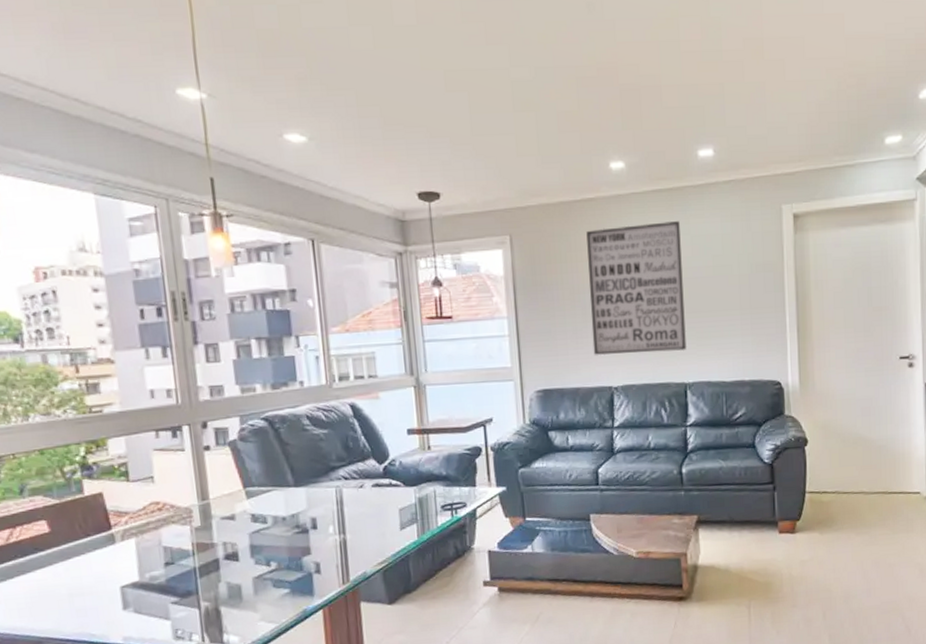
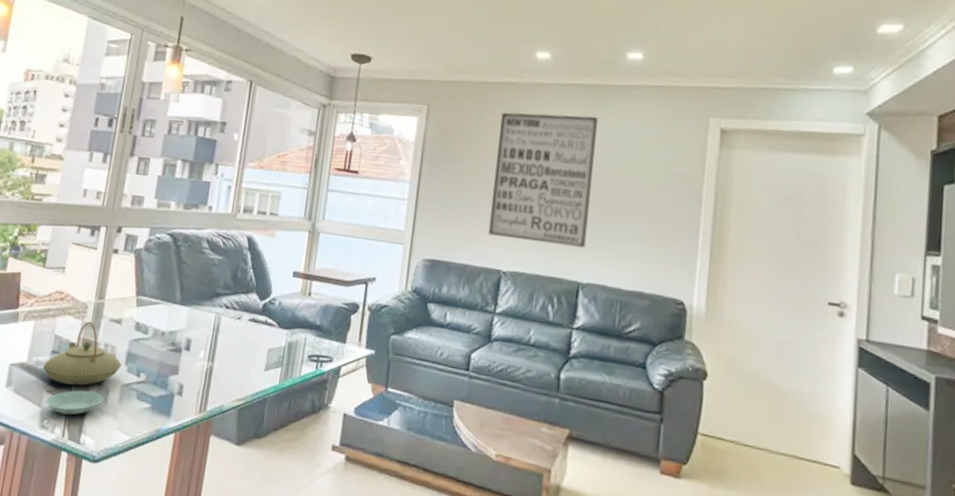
teapot: none [160,524,247,593] -> present [43,321,122,386]
saucer: none [173,592,238,621] -> present [45,390,104,415]

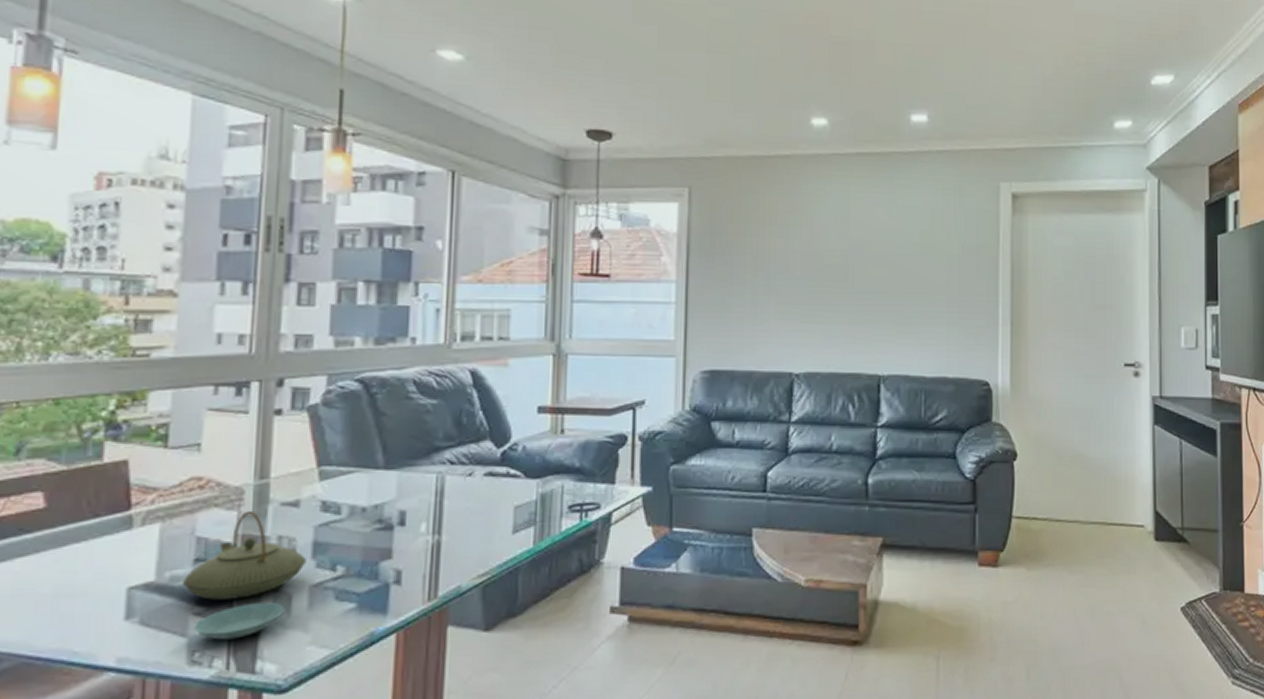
wall art: present [488,112,598,248] -> none [774,189,885,336]

